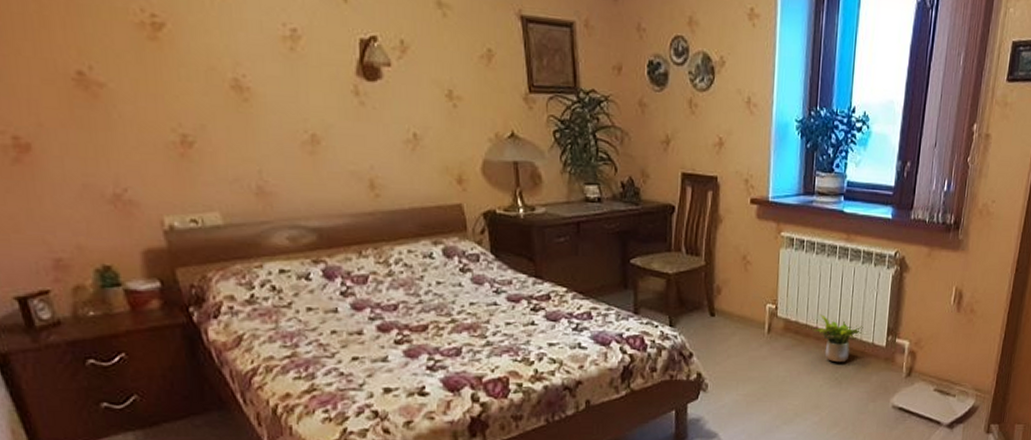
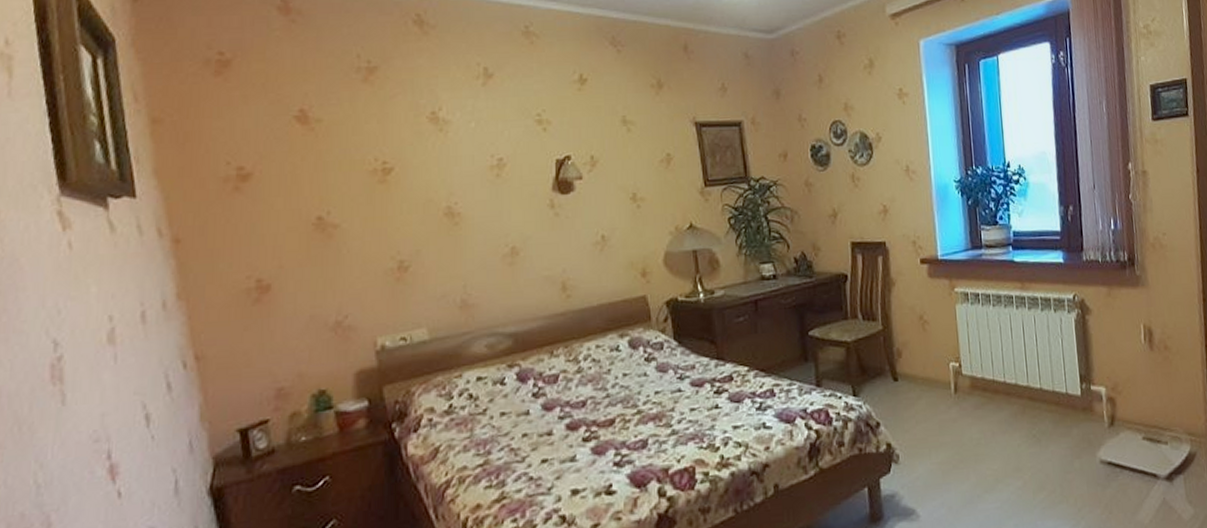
potted plant: present [813,314,863,363] -> none [1002,367,1054,418]

